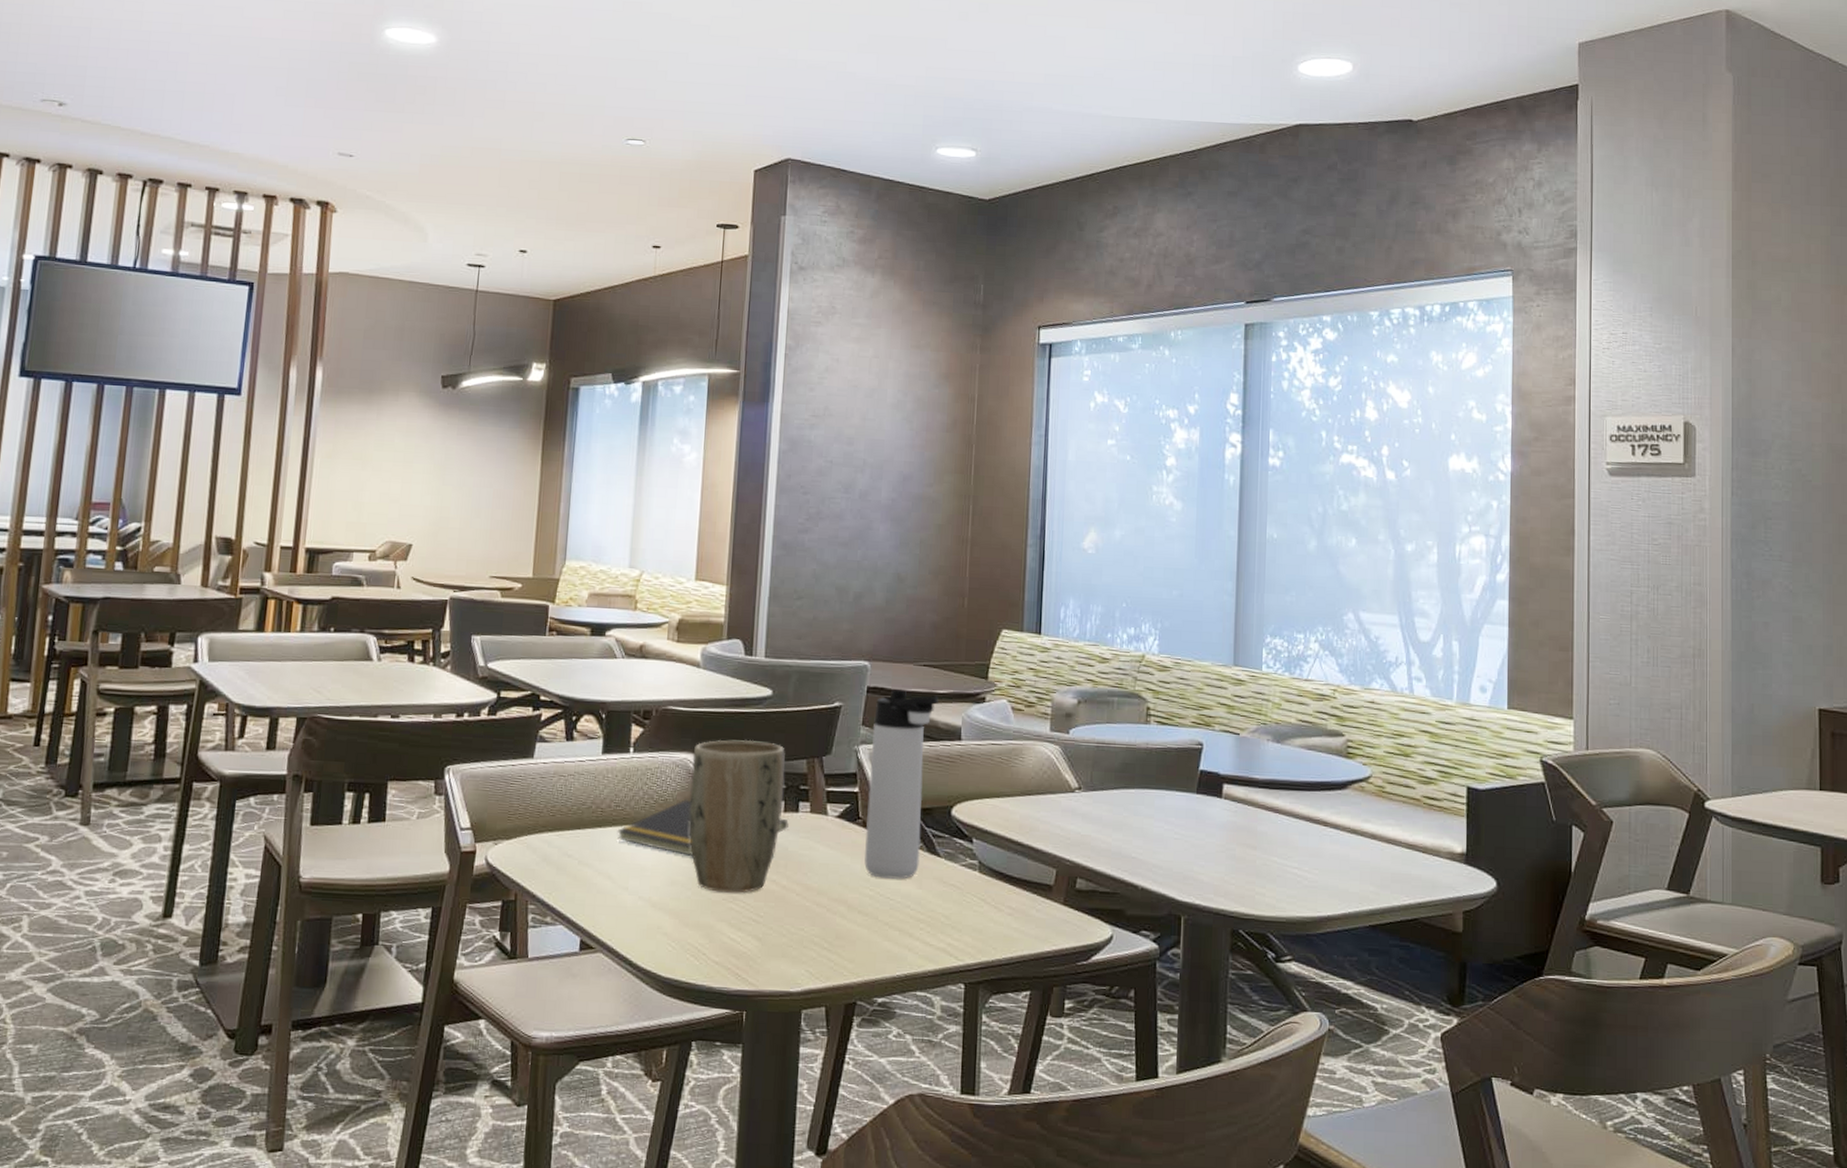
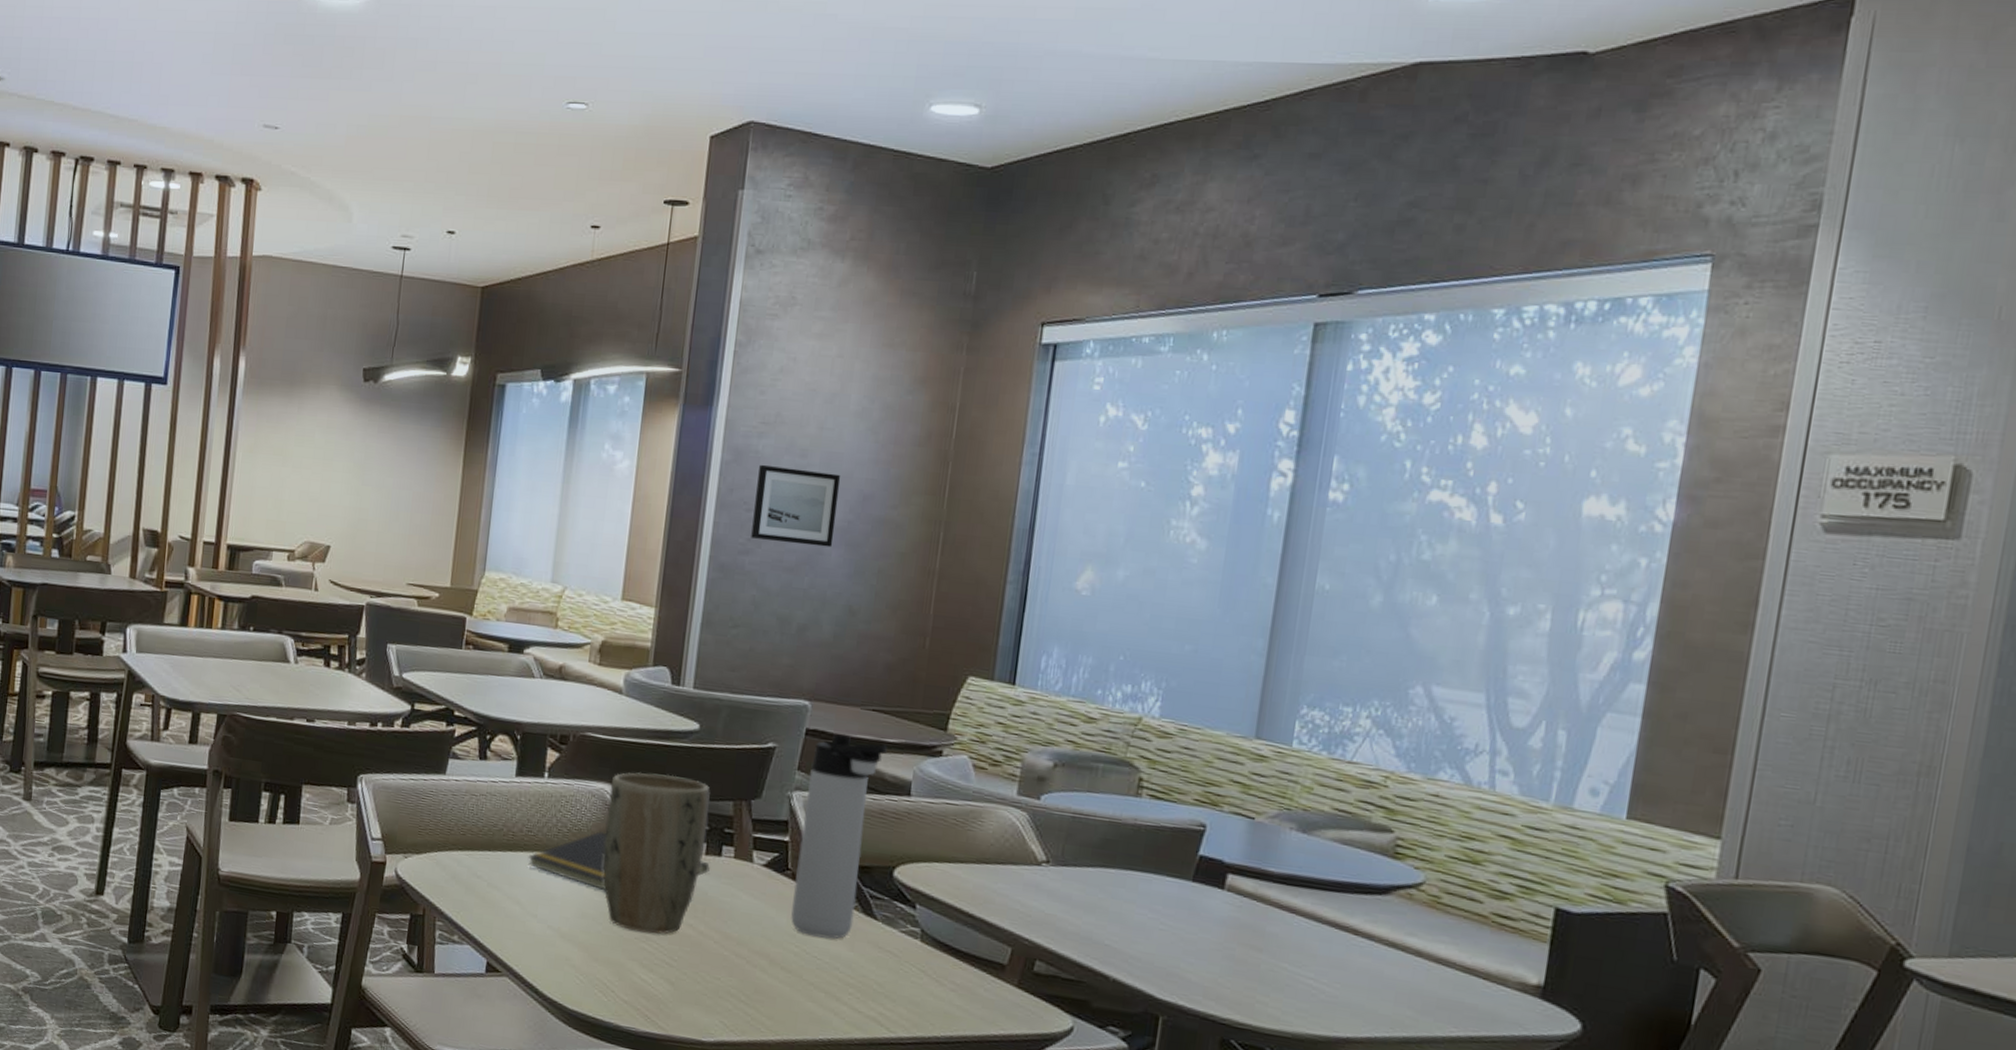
wall art: none [809,452,883,523] -> present [751,464,841,548]

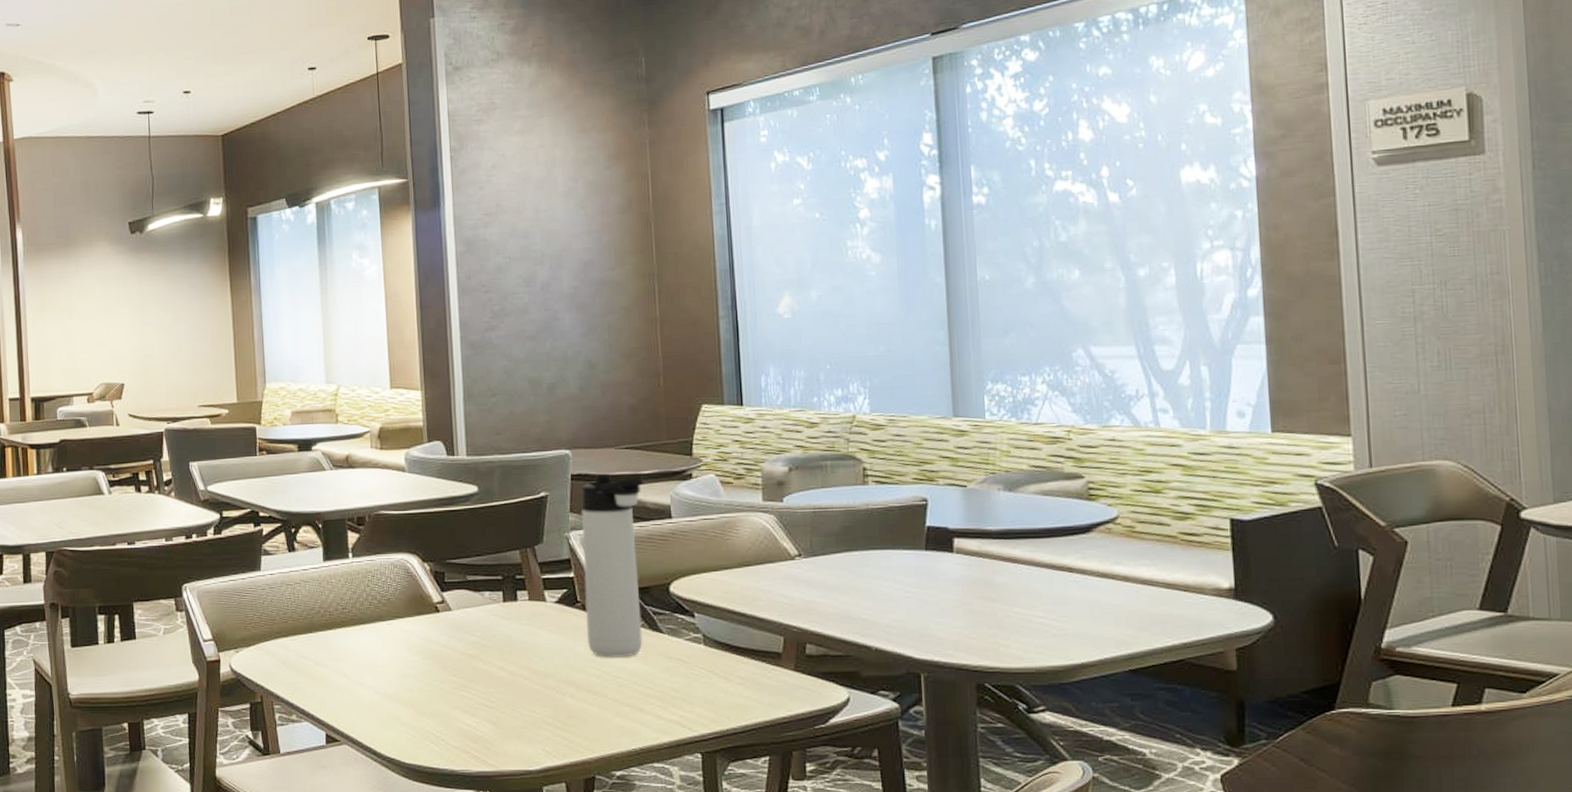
notepad: present [528,831,710,890] -> none [346,597,509,650]
plant pot: present [603,771,711,935] -> none [409,536,501,682]
wall art: present [751,464,841,548] -> none [490,248,565,316]

